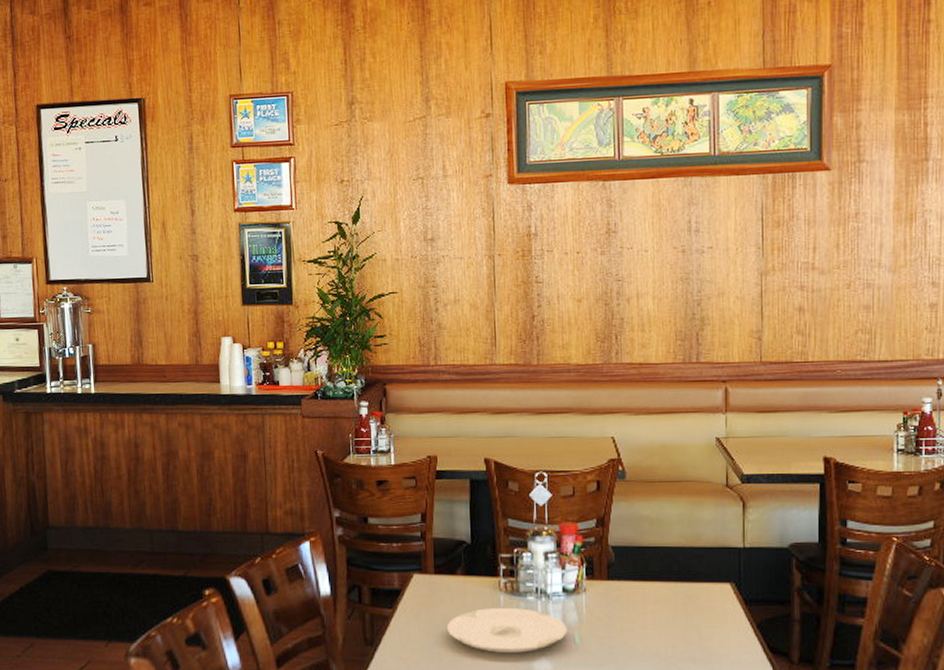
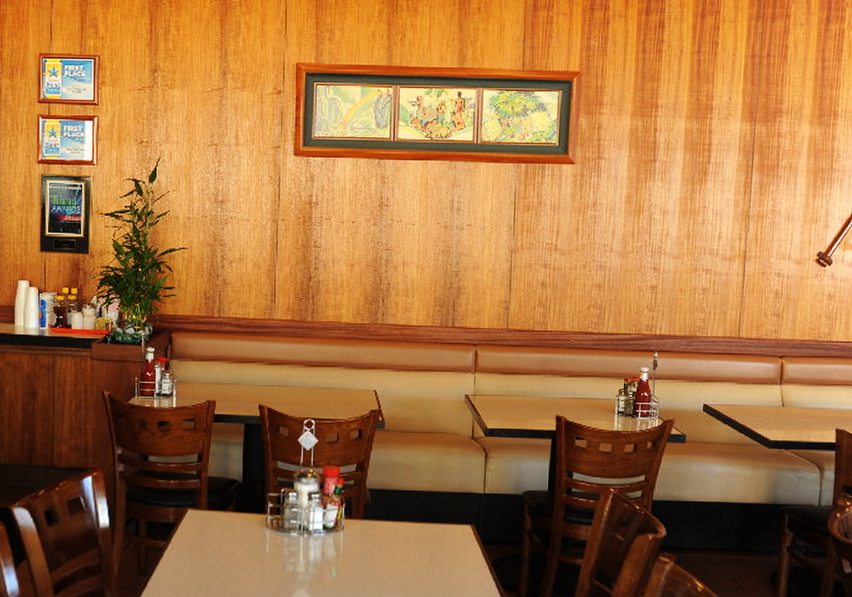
plate: present [446,607,568,654] -> none [215,542,326,585]

